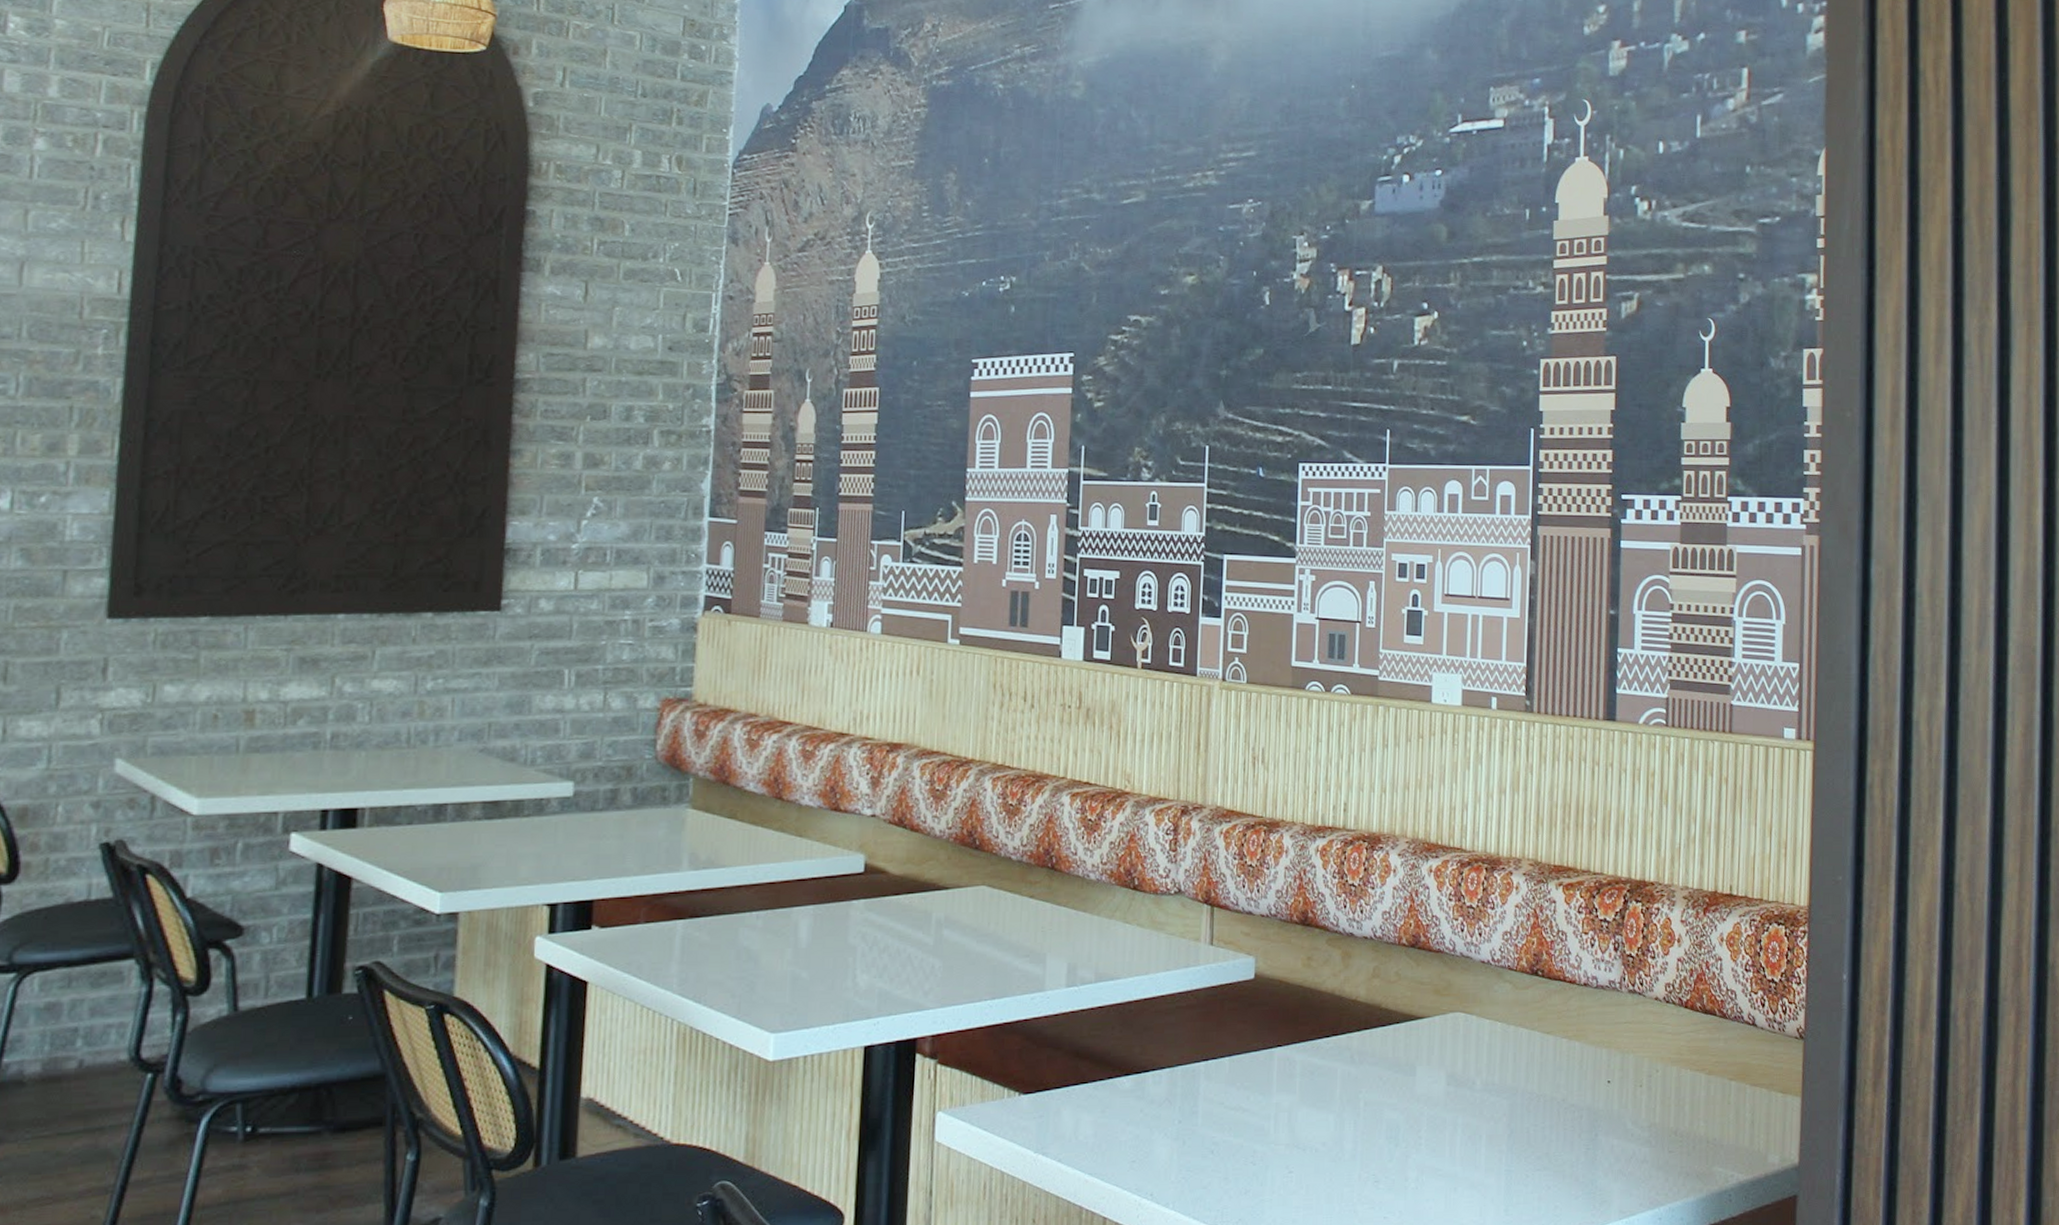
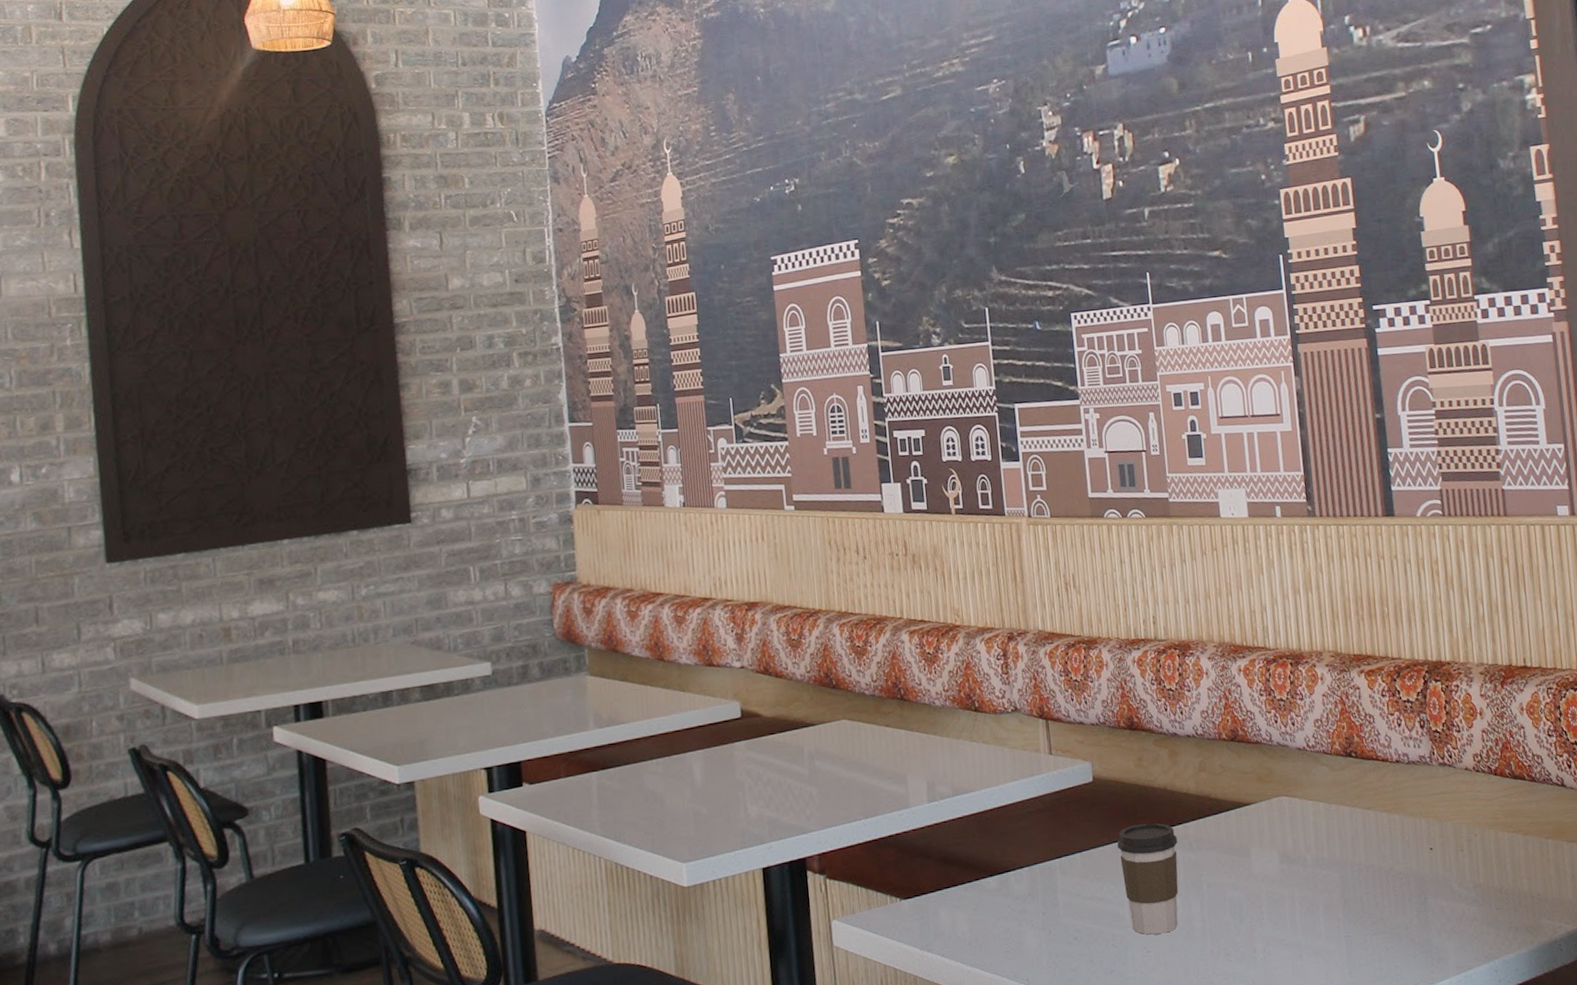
coffee cup: none [1272,1030,1339,1154] -> present [1117,823,1179,935]

